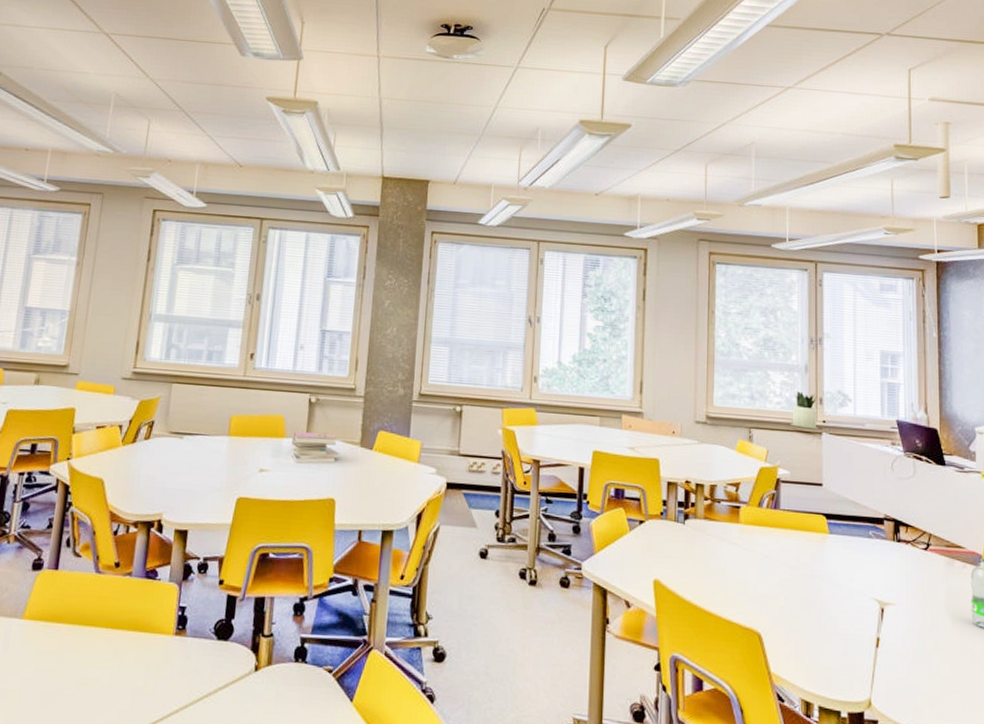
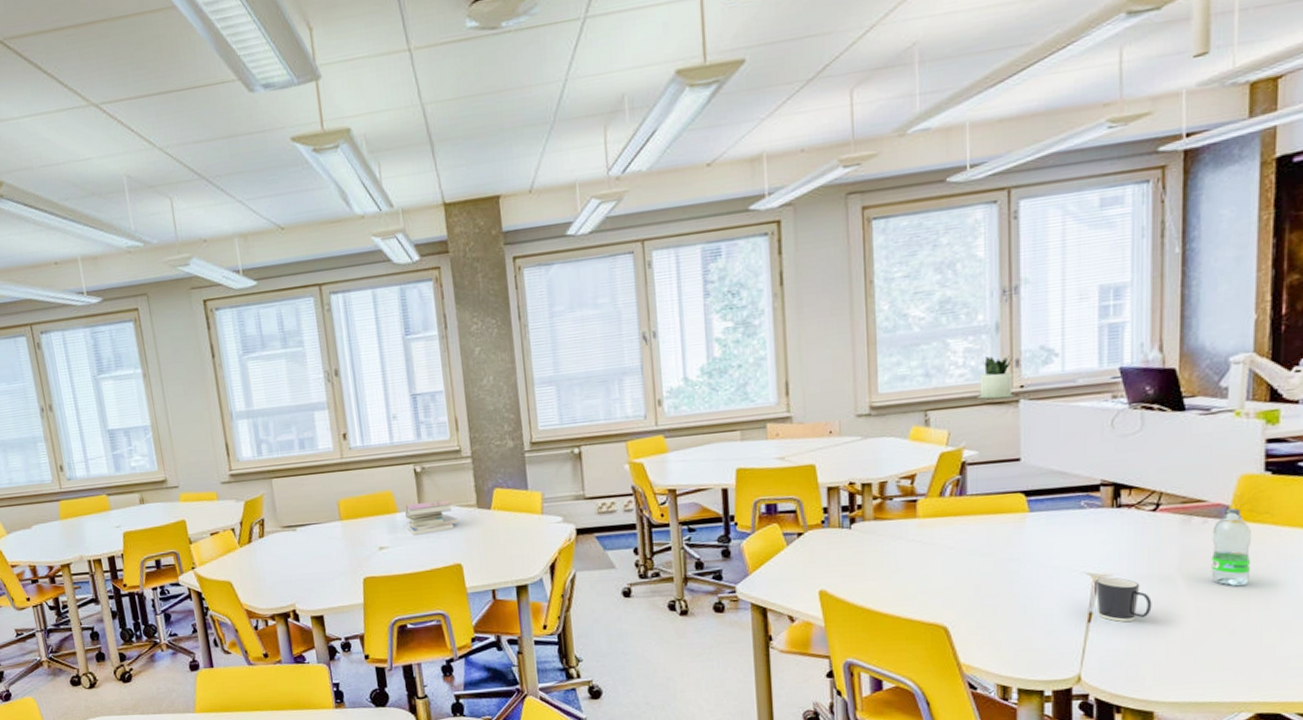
mug: none [881,605,927,651] -> present [1095,577,1152,622]

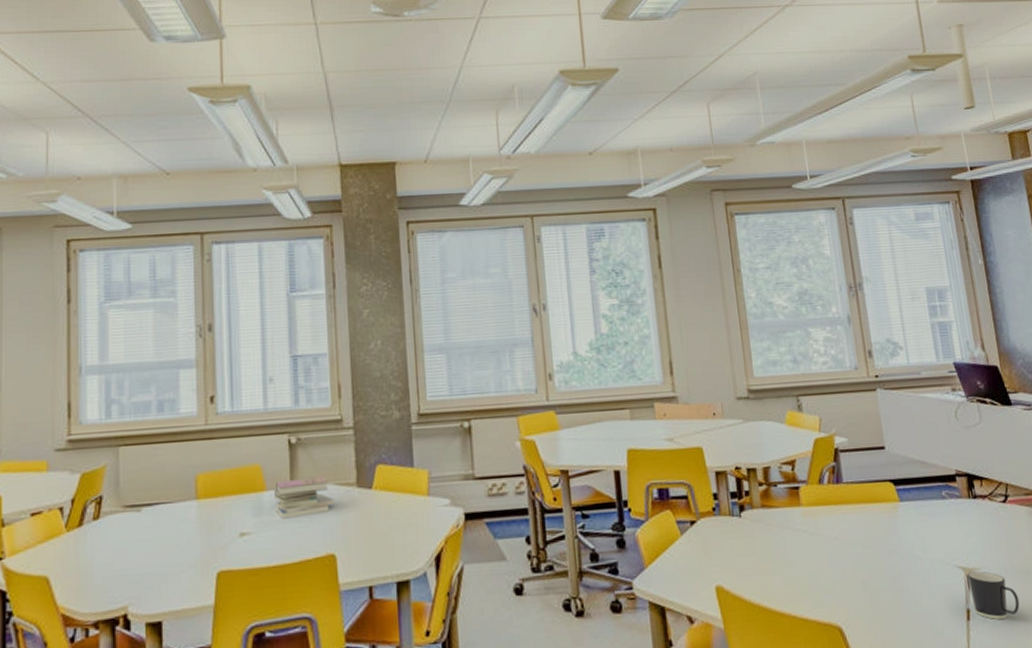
planter: present [976,356,1015,401] -> none [839,346,872,389]

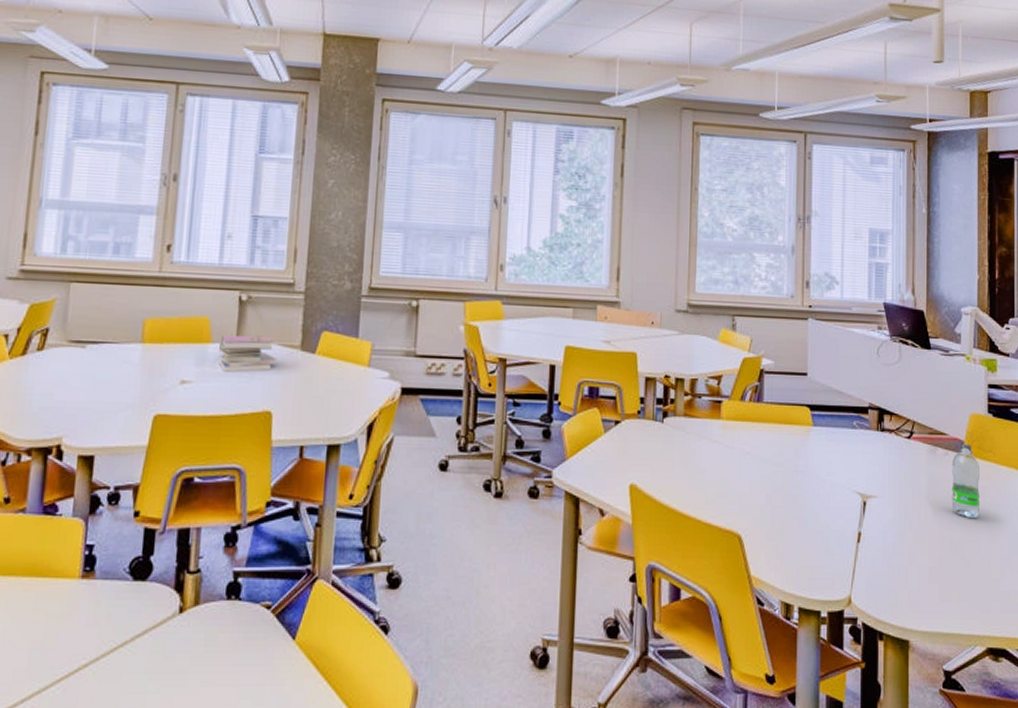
mug: present [966,571,1020,619] -> none [863,498,907,544]

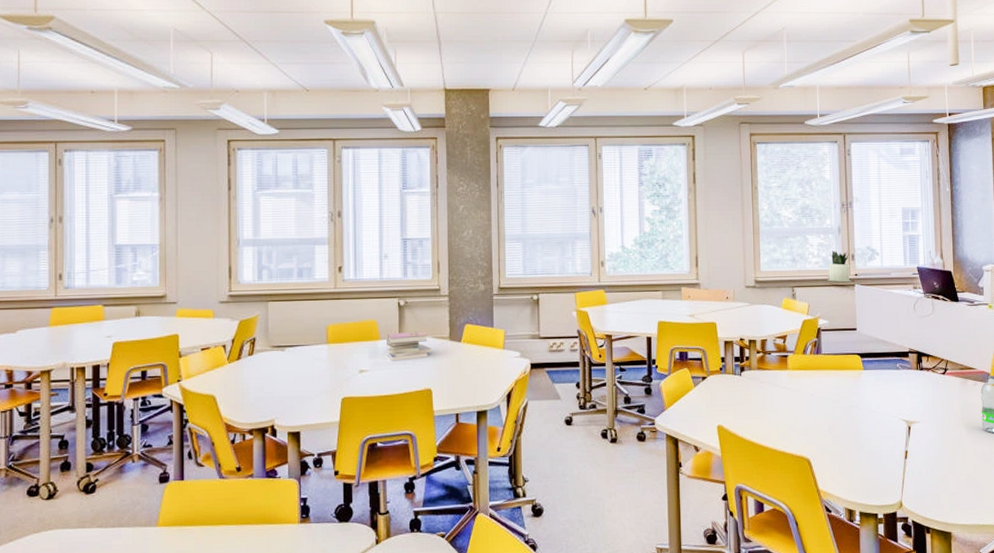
planter: none [774,274,805,317] -> present [827,251,852,284]

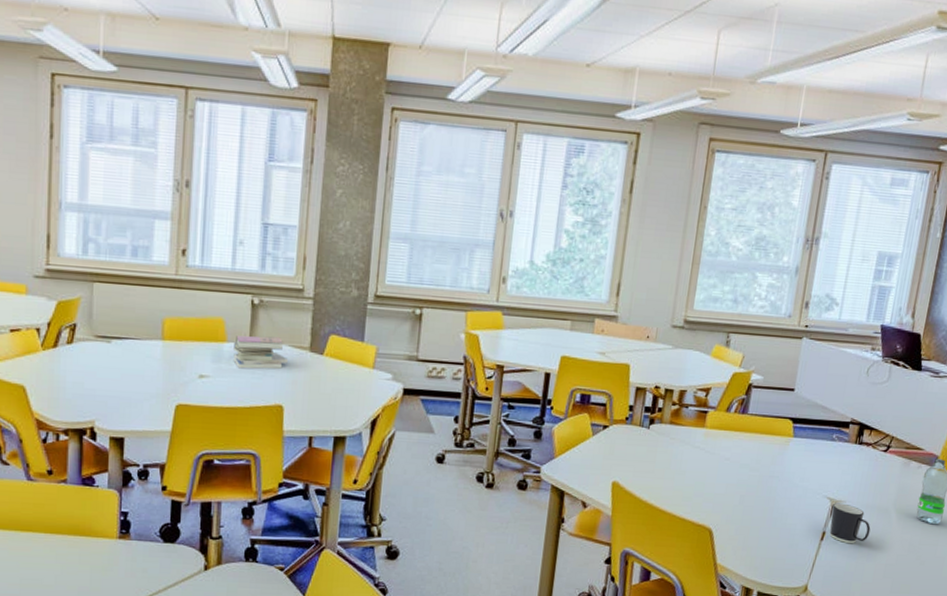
planter: present [827,251,852,284] -> none [770,294,804,336]
mug: none [908,423,946,459] -> present [829,503,871,543]

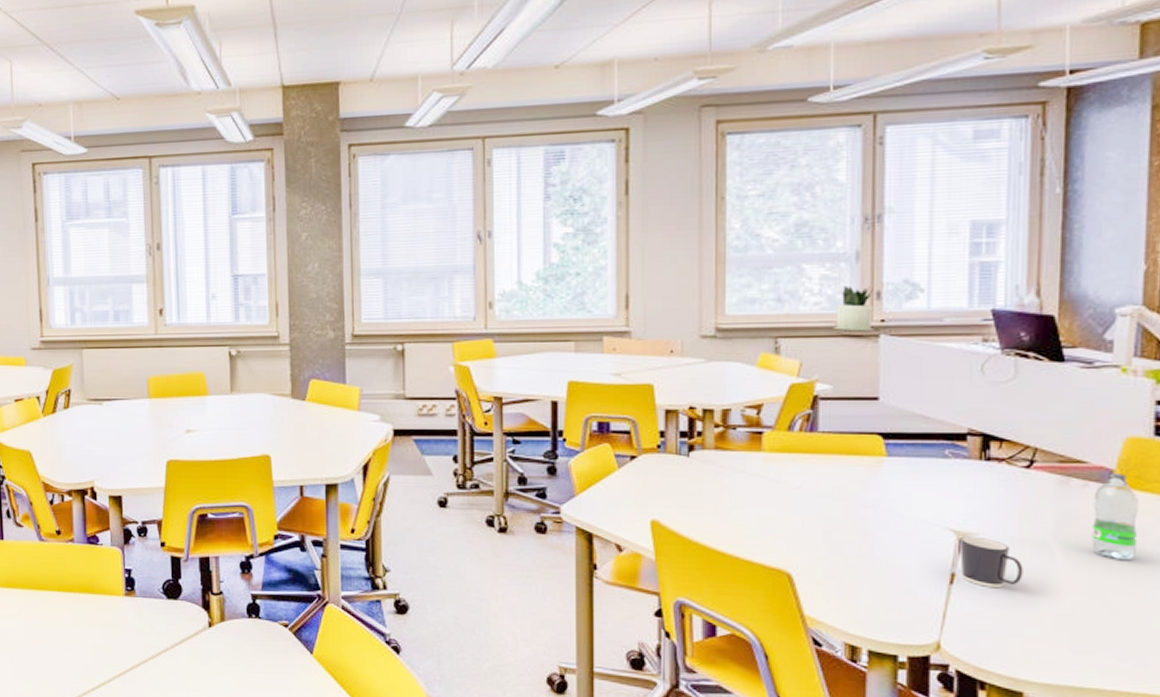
books: present [233,335,288,369] -> none [216,386,270,421]
planter: none [770,294,804,336] -> present [832,286,875,333]

